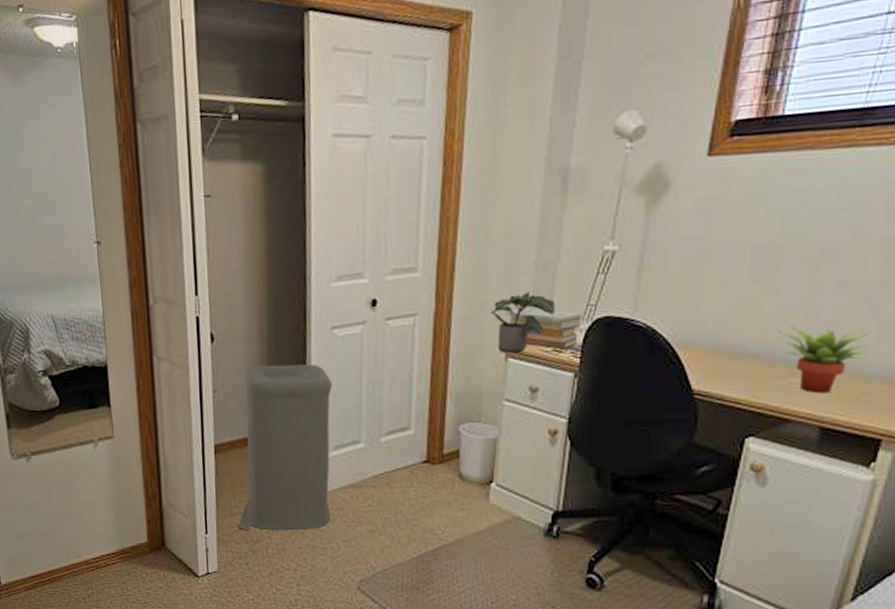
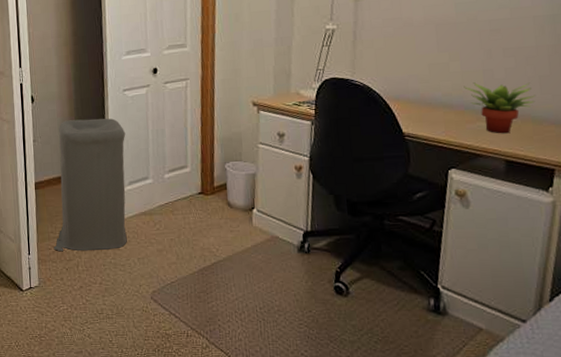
potted plant: present [491,291,555,354] -> none [244,60,293,108]
books: present [505,307,581,350] -> none [255,71,314,104]

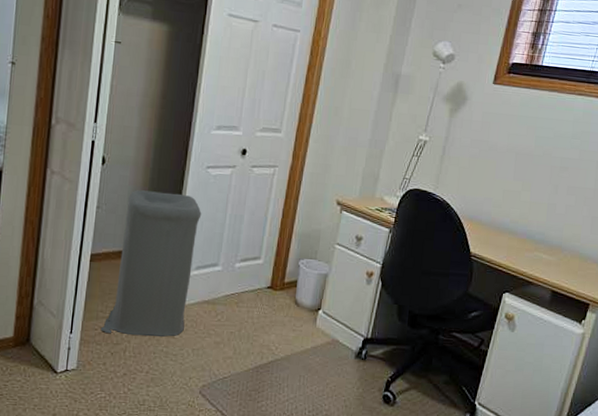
succulent plant: present [463,82,536,134] -> none [529,214,587,266]

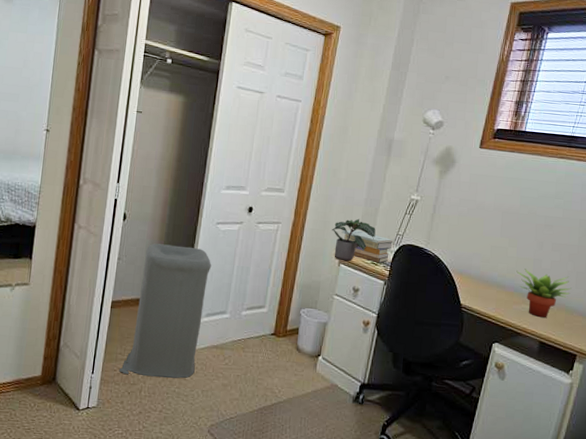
potted plant: none [333,161,381,208] -> present [332,218,376,262]
books: none [344,173,399,210] -> present [341,229,393,264]
succulent plant: none [529,214,587,266] -> present [516,269,572,318]

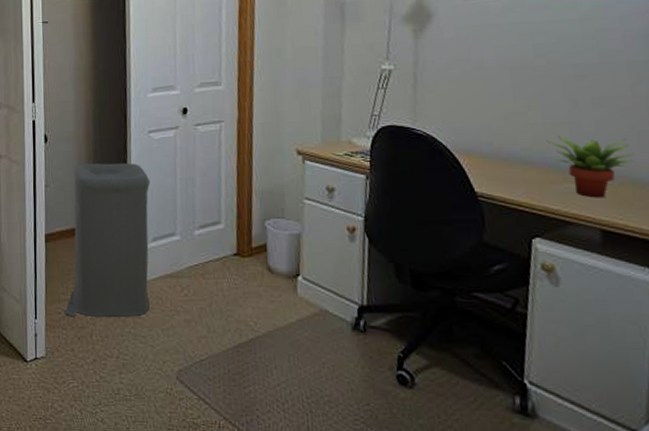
potted plant: present [332,218,376,262] -> none [287,103,344,157]
books: present [341,229,393,264] -> none [299,116,368,154]

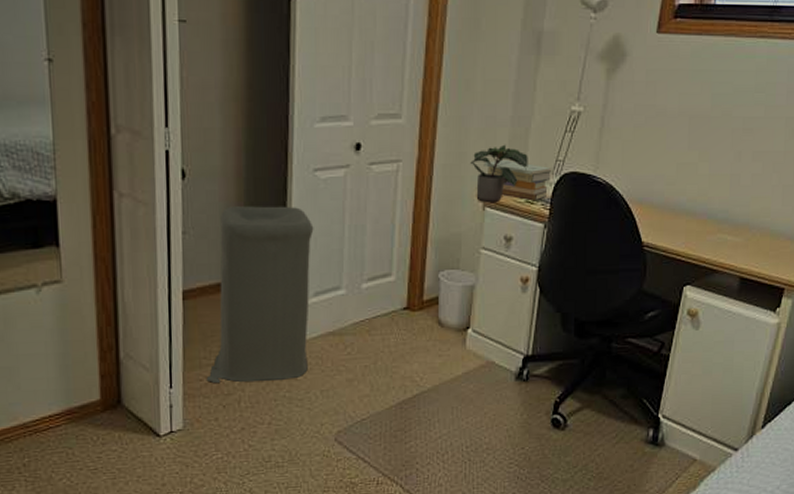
potted plant: none [287,103,344,157] -> present [470,144,528,203]
books: none [299,116,368,154] -> present [483,159,551,201]
succulent plant: present [546,136,635,198] -> none [709,188,778,248]

